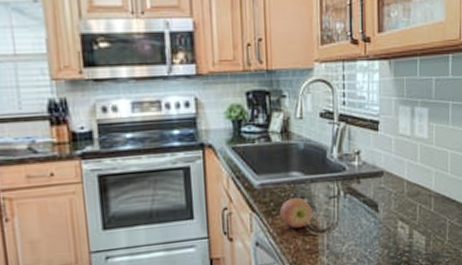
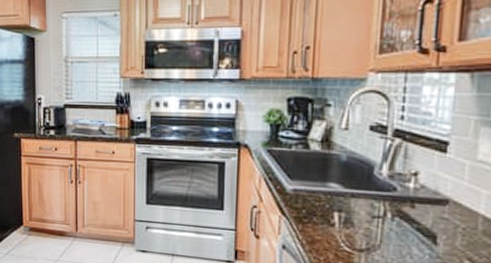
apple: present [280,197,312,228] -> none [312,209,349,242]

